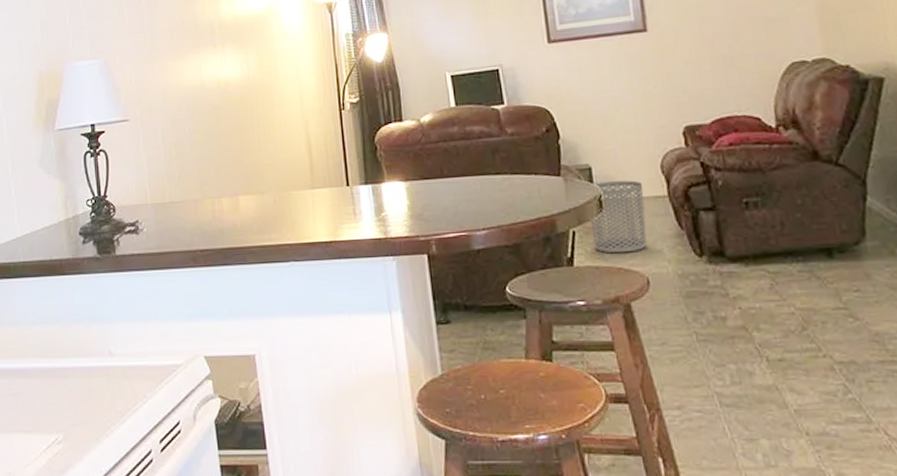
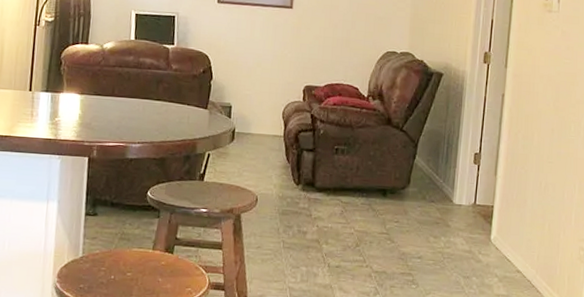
waste bin: present [590,180,647,254] -> none [222,118,267,176]

